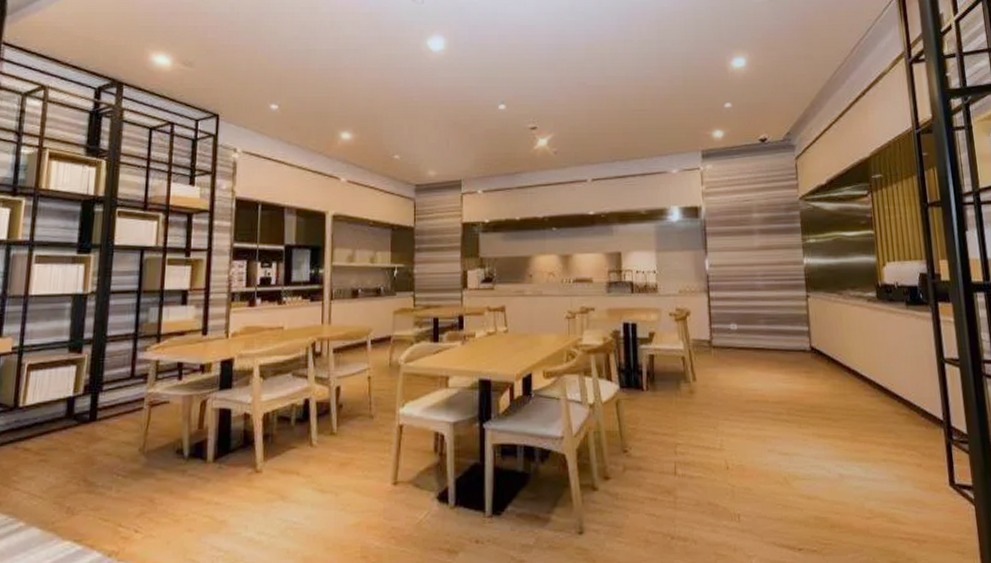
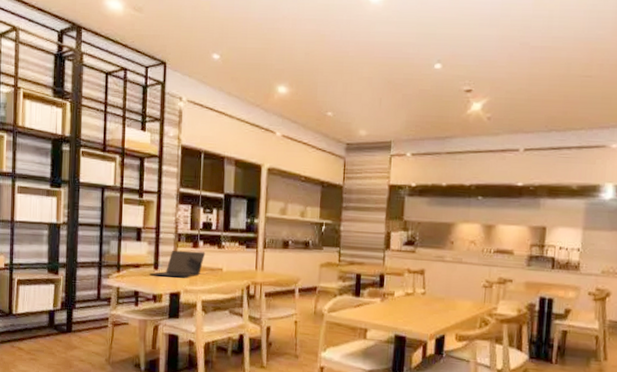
laptop: none [197,310,264,343] -> present [150,250,206,278]

